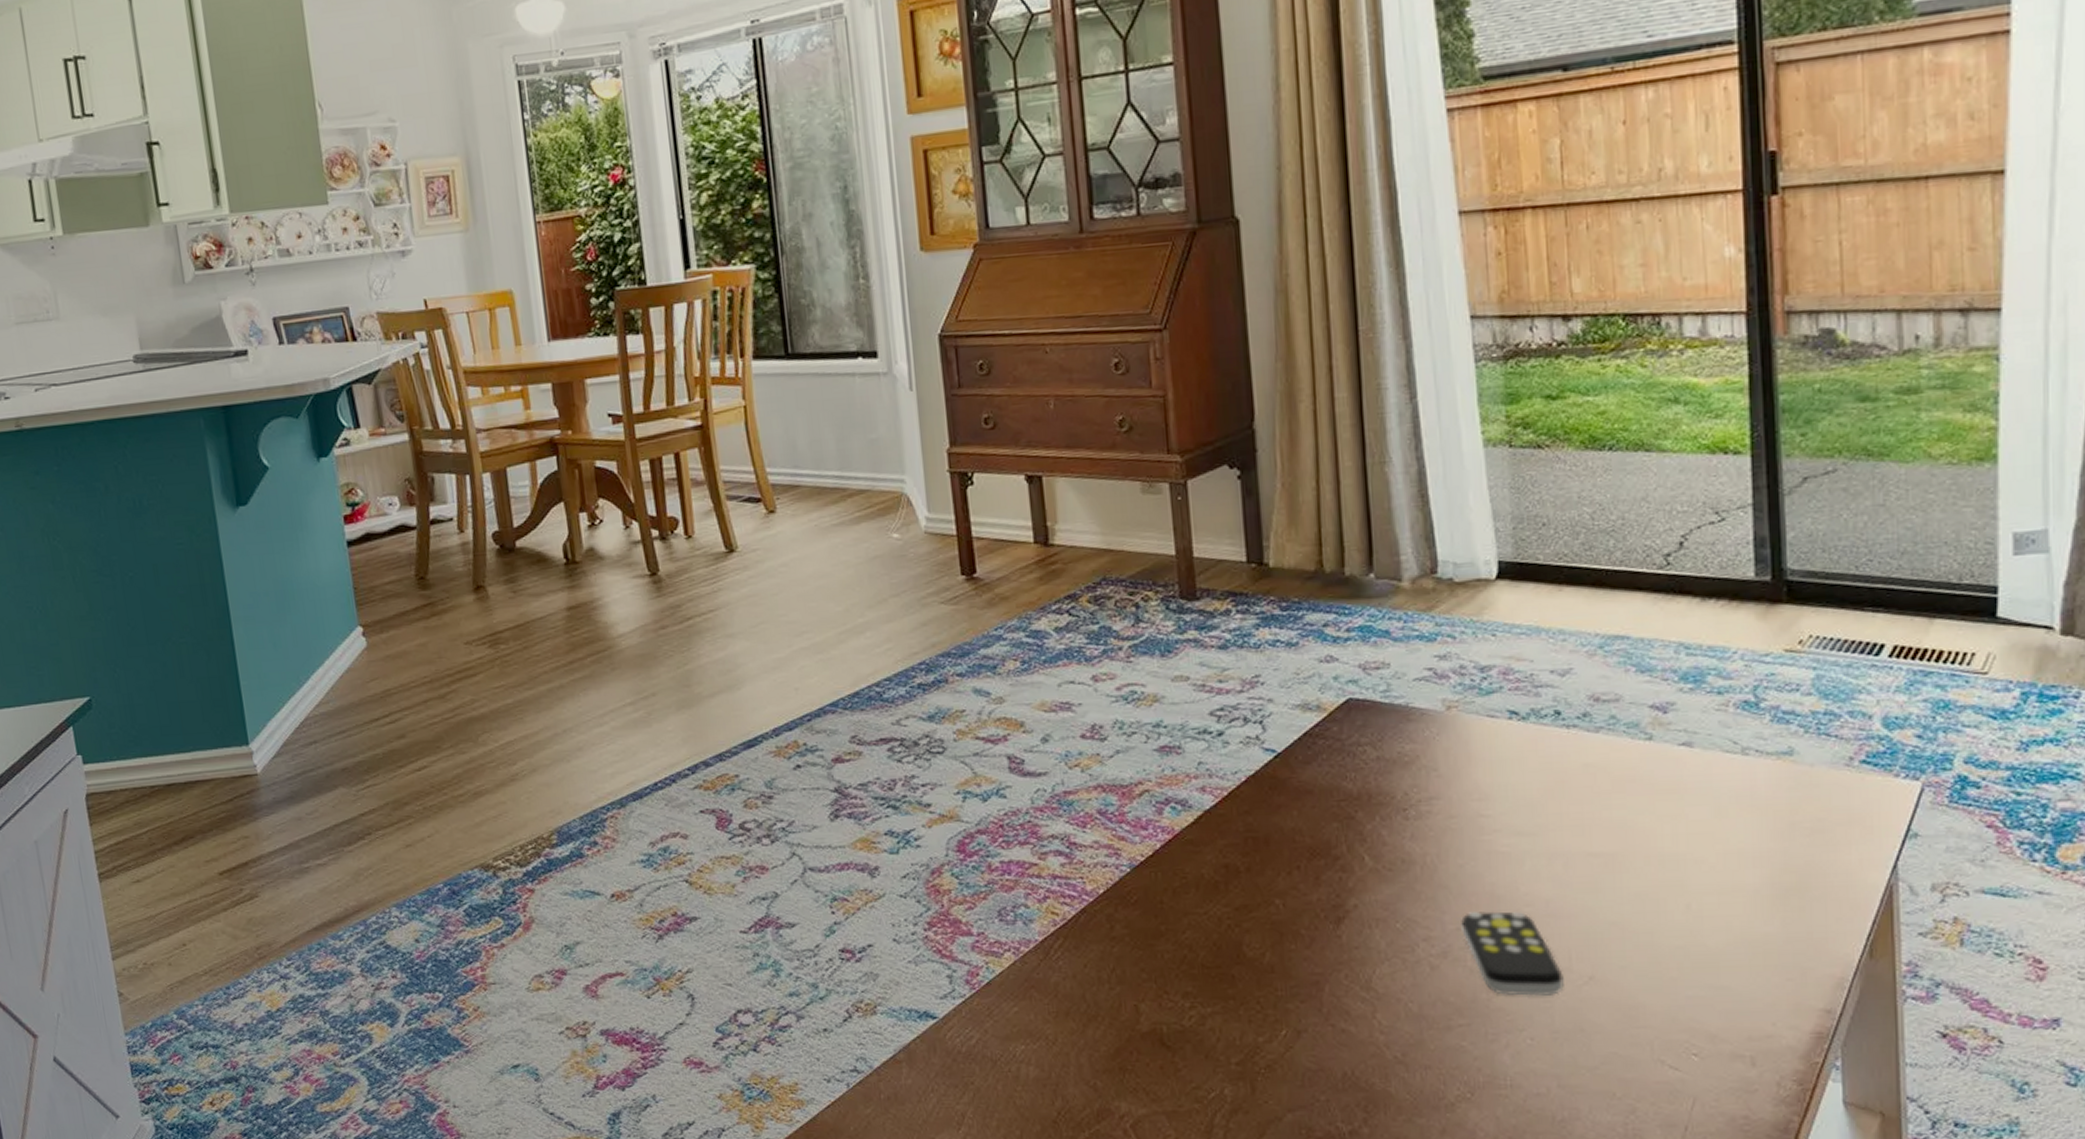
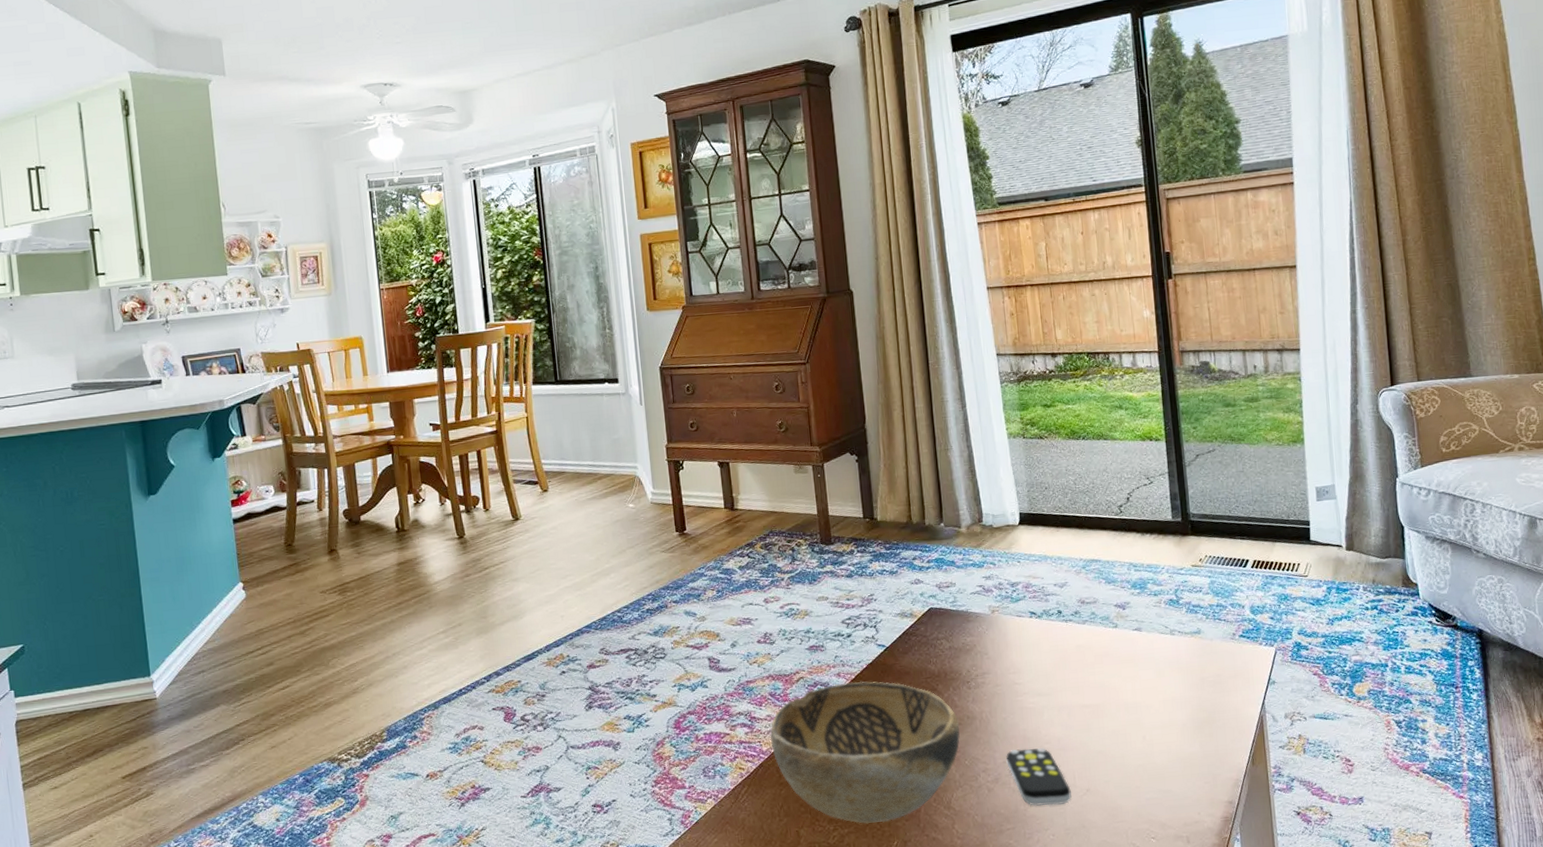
decorative bowl: none [1097,800,1390,1003] -> present [769,681,960,824]

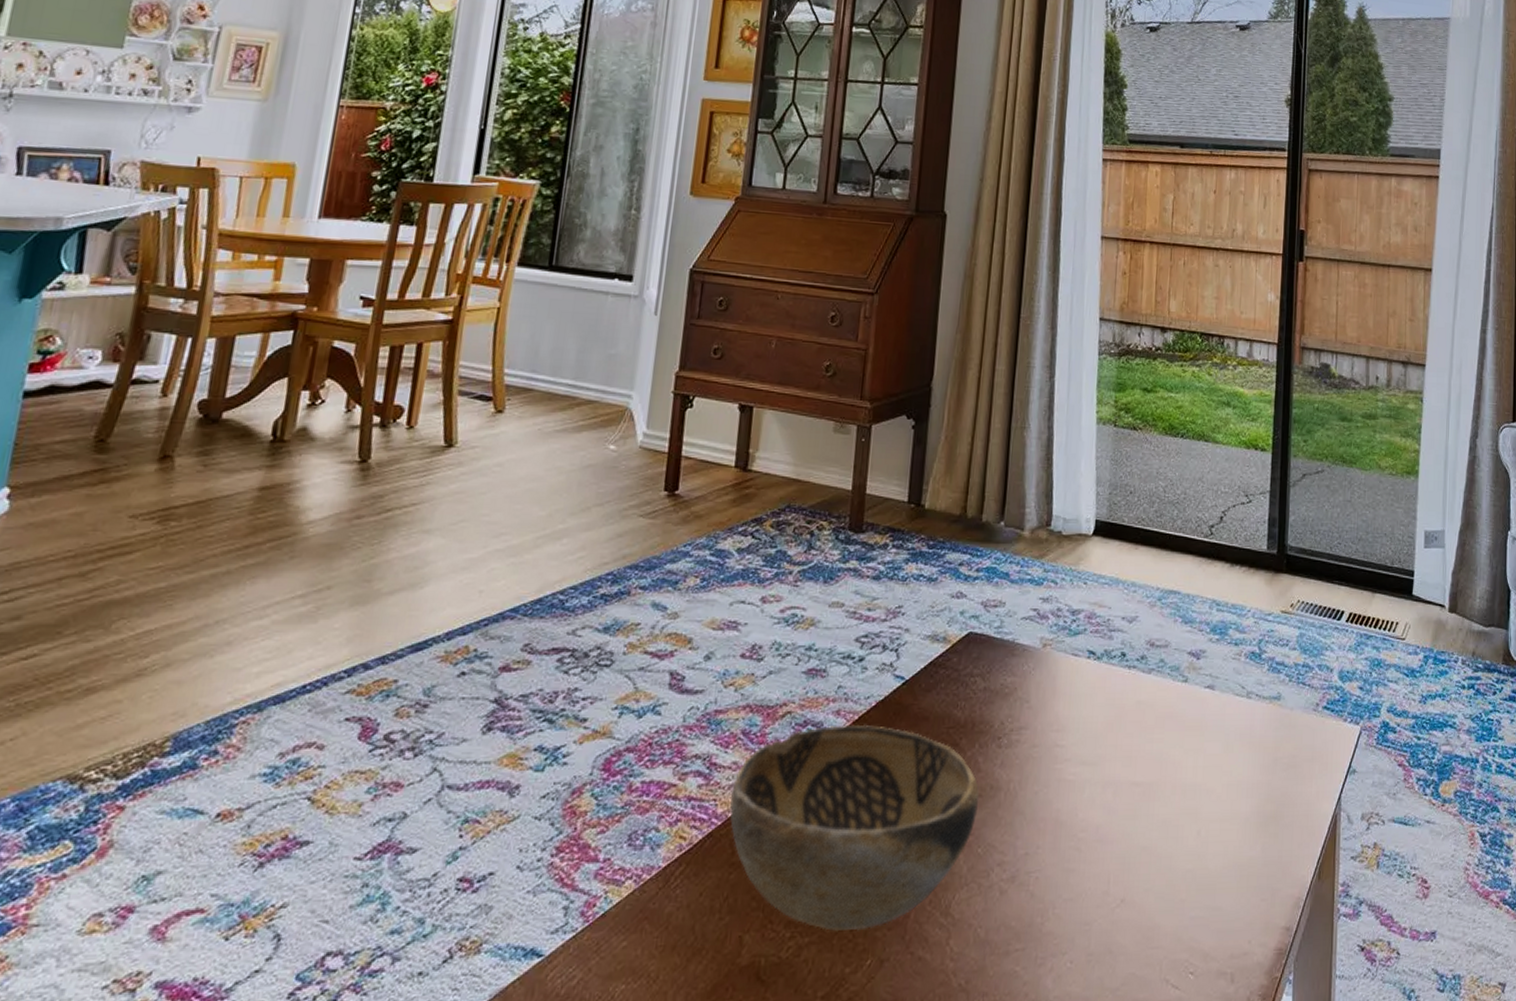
remote control: present [1006,748,1072,806] -> none [1029,837,1102,919]

